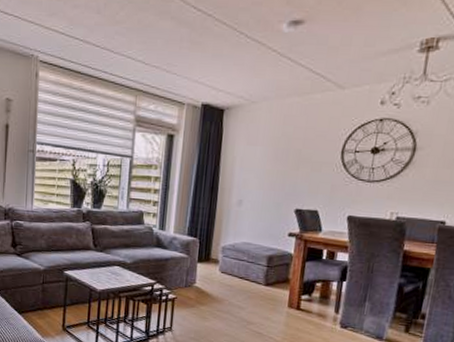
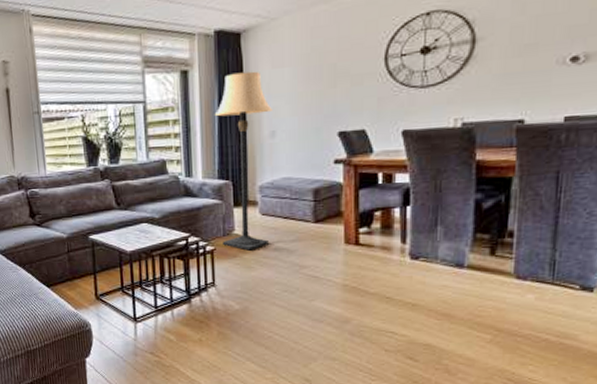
lamp: none [184,144,242,303] -> present [215,71,272,251]

